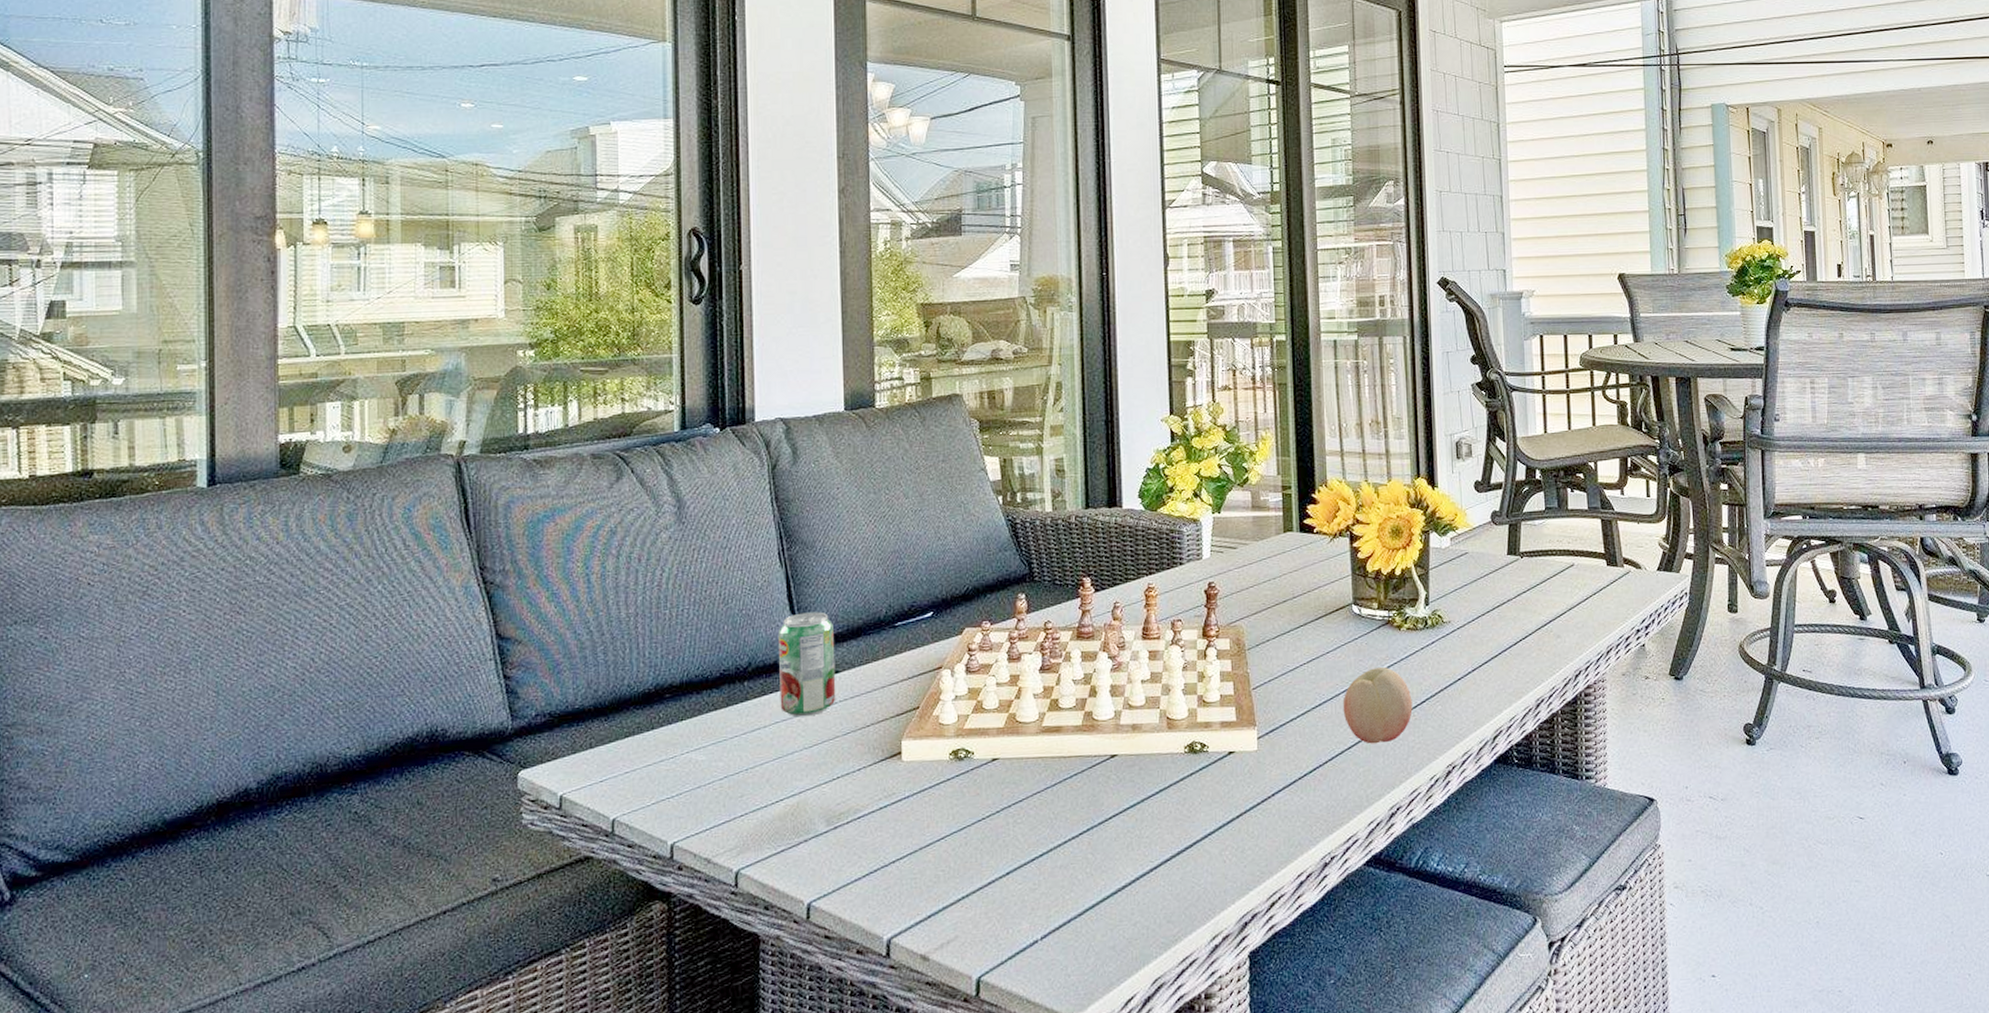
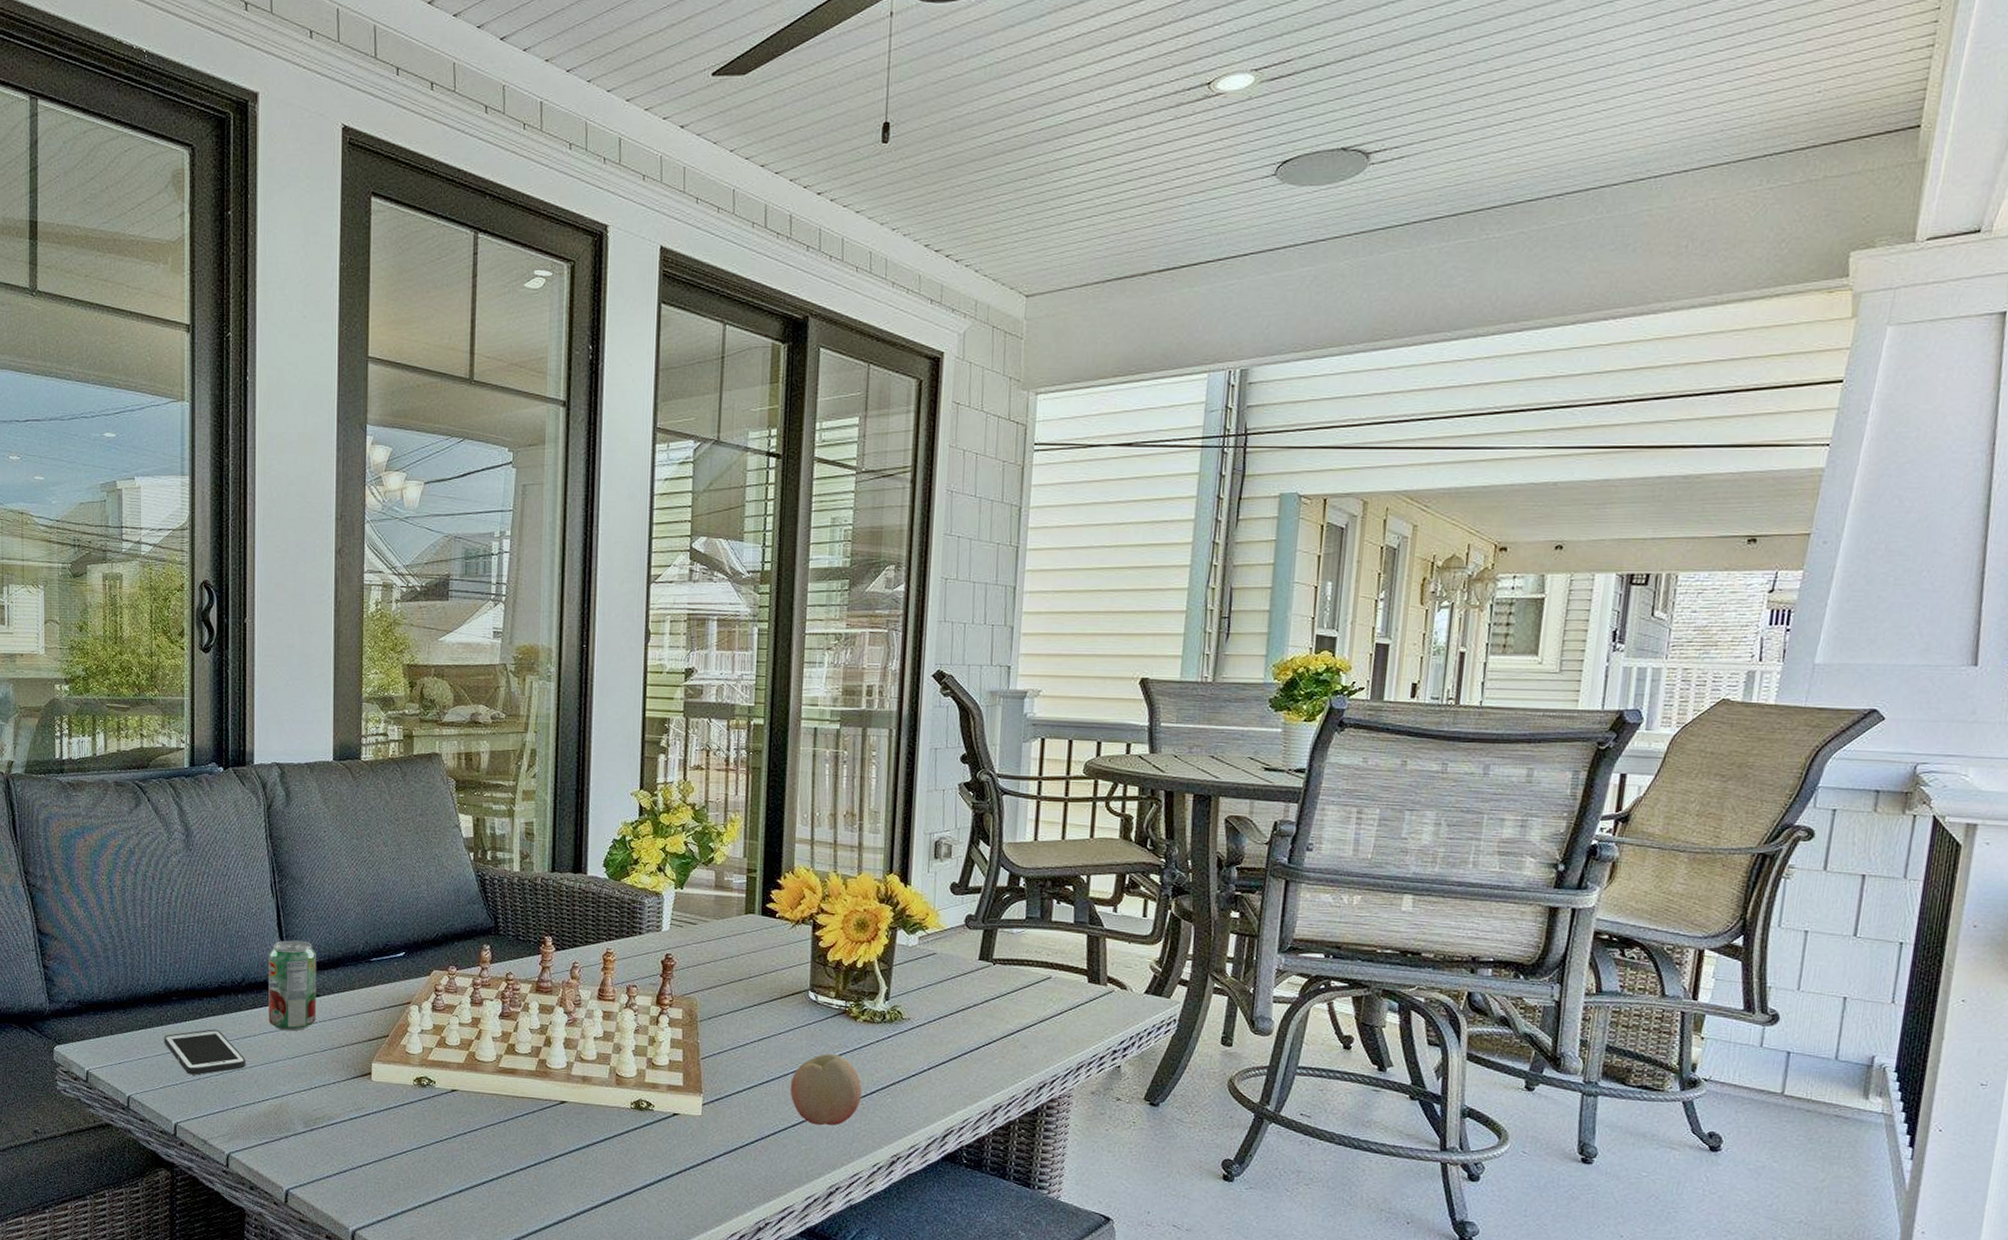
cell phone: none [655,725,755,783] -> present [164,1029,246,1075]

